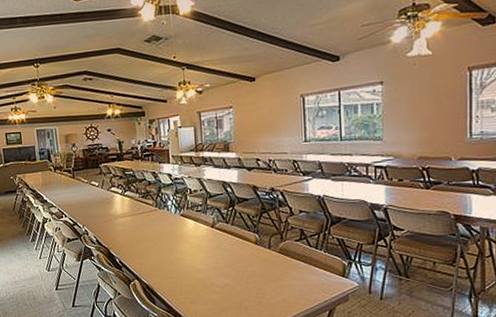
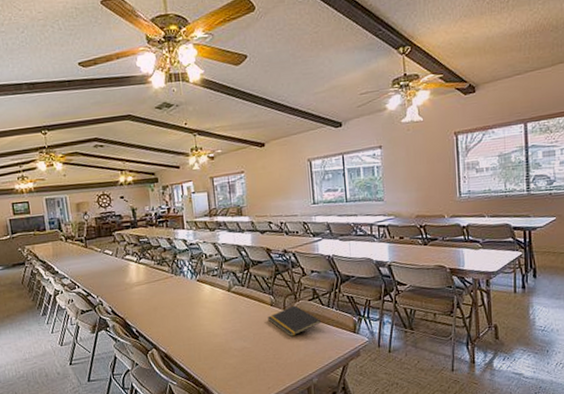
notepad: none [252,245,309,277] -> present [268,305,322,337]

